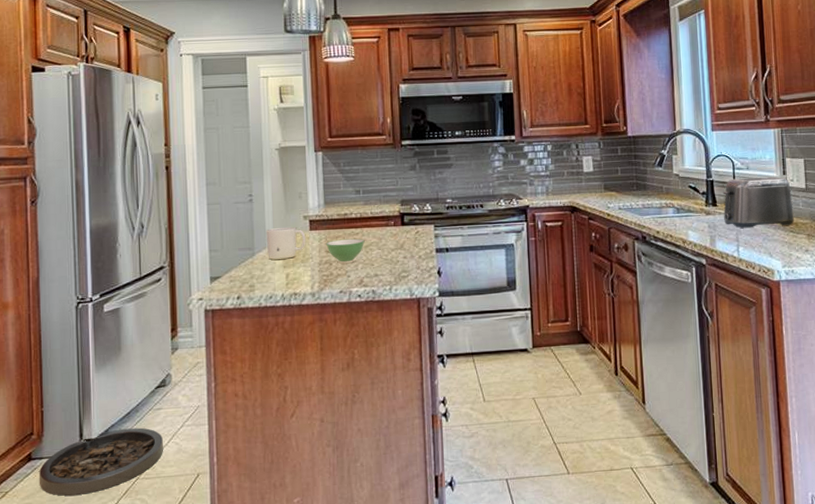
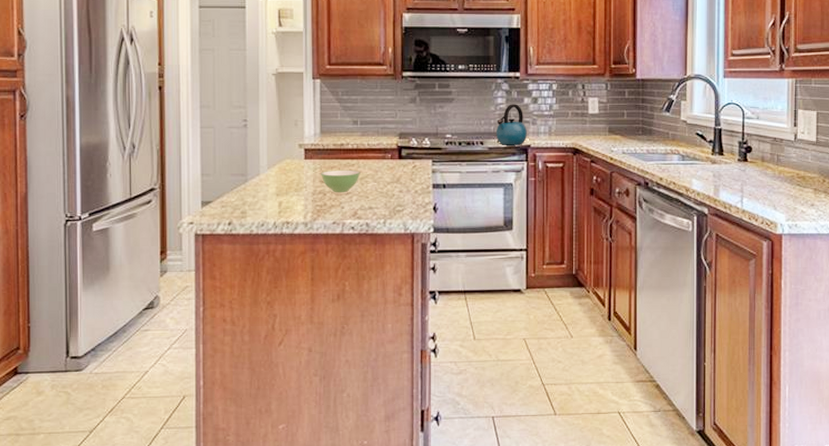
pet bowl: present [39,427,163,496] -> none [25,348,149,411]
mug: present [265,226,306,260] -> none [259,154,300,187]
kettle: none [494,166,526,207] -> present [495,104,528,145]
toaster: present [722,176,795,229] -> none [730,128,803,180]

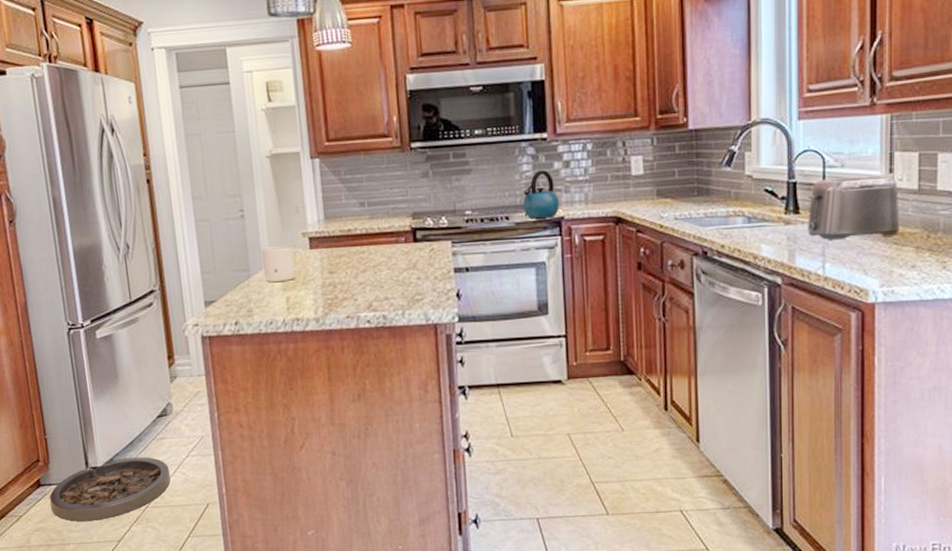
pet bowl: none [25,348,149,411] -> present [50,457,170,521]
mug: none [259,154,300,187] -> present [261,245,307,282]
bowl: present [321,170,361,195] -> none [329,257,373,287]
toaster: none [730,128,803,180] -> present [808,175,901,241]

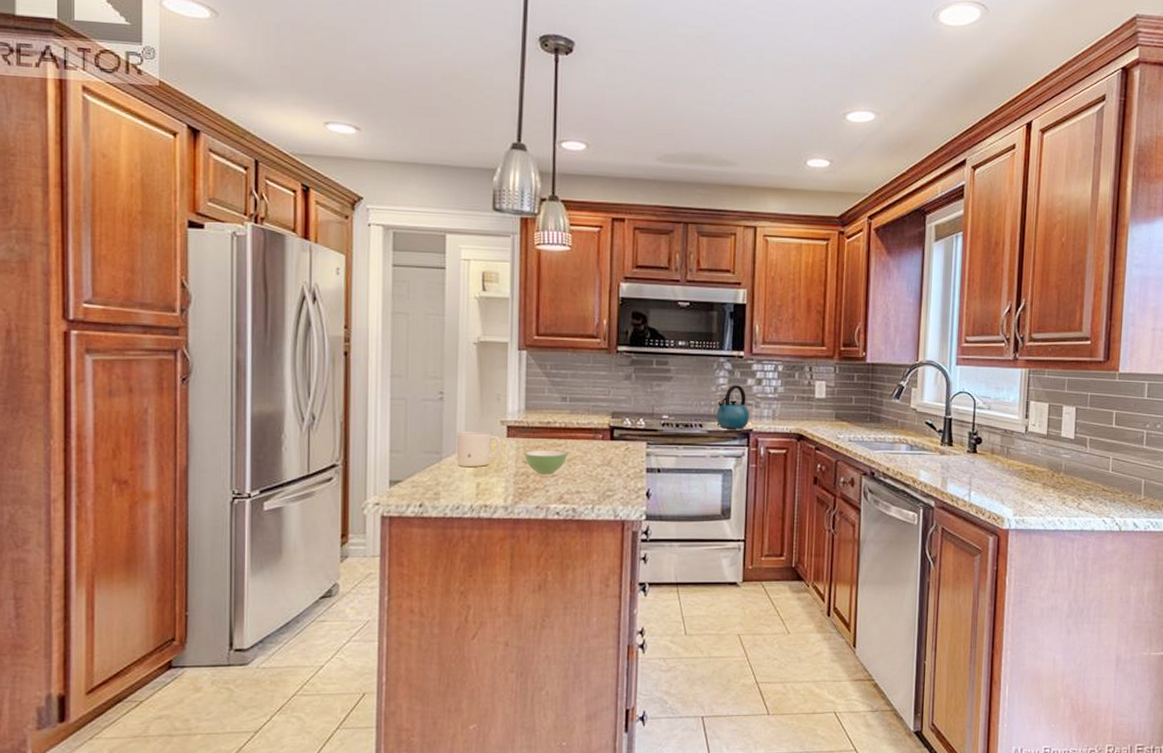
pet bowl: present [50,457,170,521] -> none [181,640,325,709]
bowl: none [329,257,373,287] -> present [524,450,568,478]
toaster: present [808,175,901,241] -> none [958,418,1032,473]

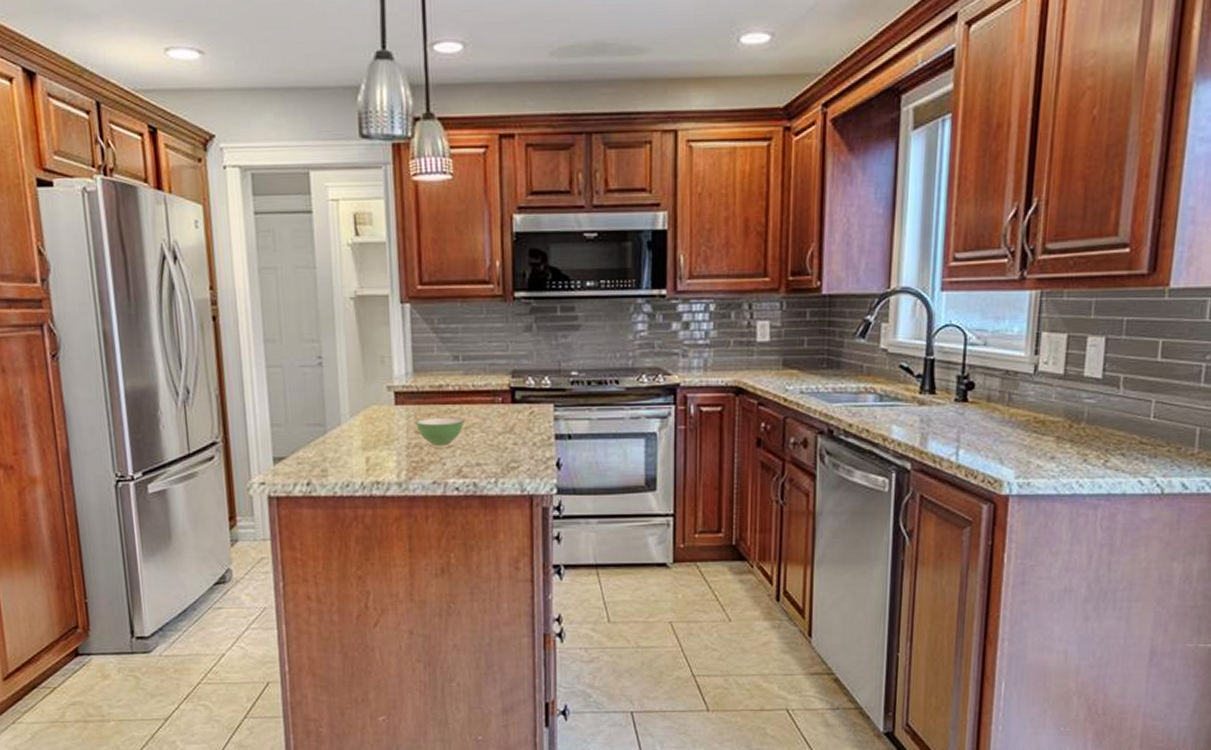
mug: present [456,431,502,467] -> none [339,399,391,439]
kettle: present [716,385,750,429] -> none [634,331,676,385]

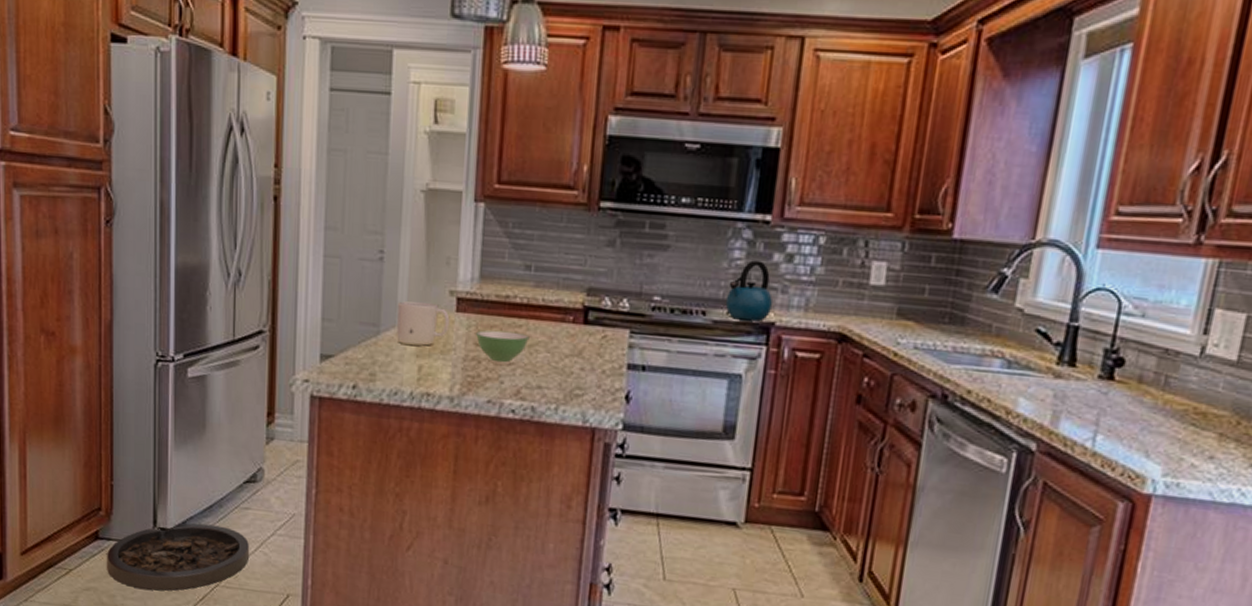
pet bowl: none [89,628,227,696] -> present [107,523,249,591]
mug: none [339,399,391,439] -> present [396,301,450,346]
kettle: none [634,331,676,385] -> present [725,260,773,322]

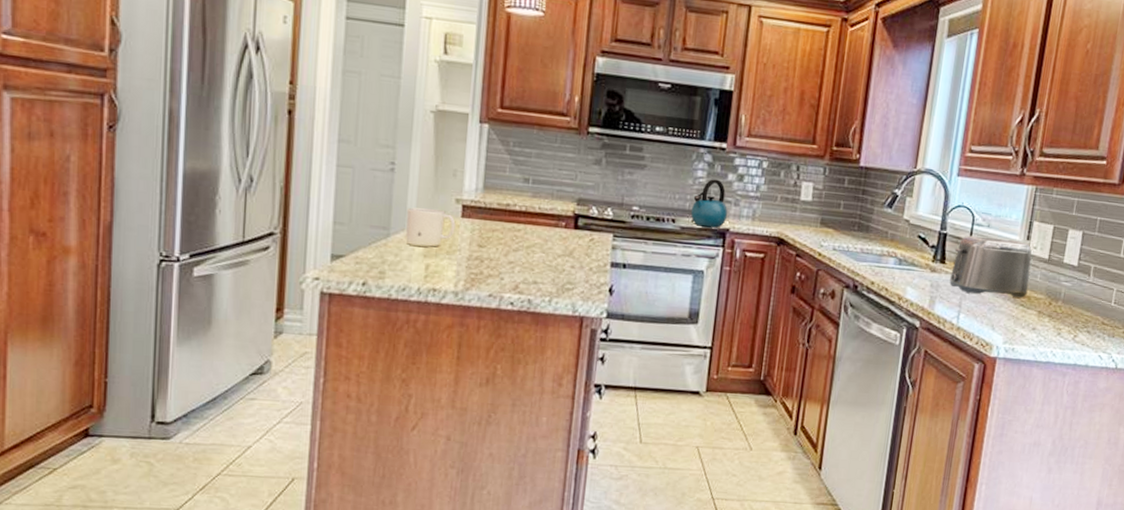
pet bowl: present [107,523,249,591] -> none [97,415,254,484]
bowl: present [476,330,530,366] -> none [479,233,527,265]
toaster: none [1081,328,1211,416] -> present [949,235,1032,299]

